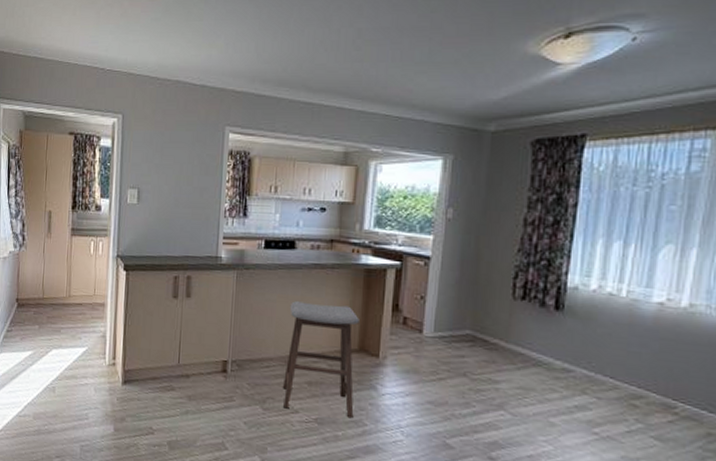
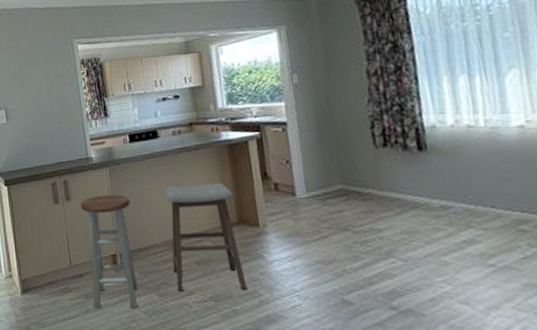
bar stool: none [194,297,253,418] -> present [80,194,138,309]

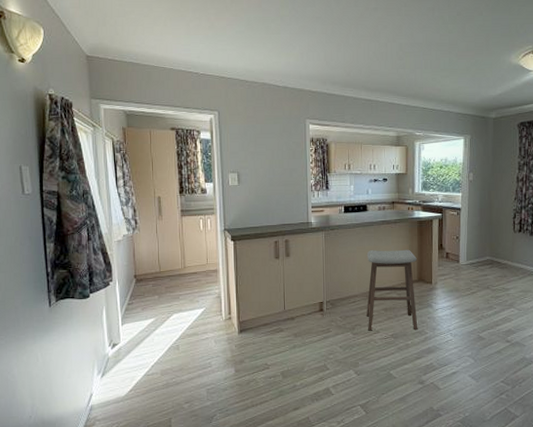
bar stool: present [80,194,138,309] -> none [297,254,339,344]

